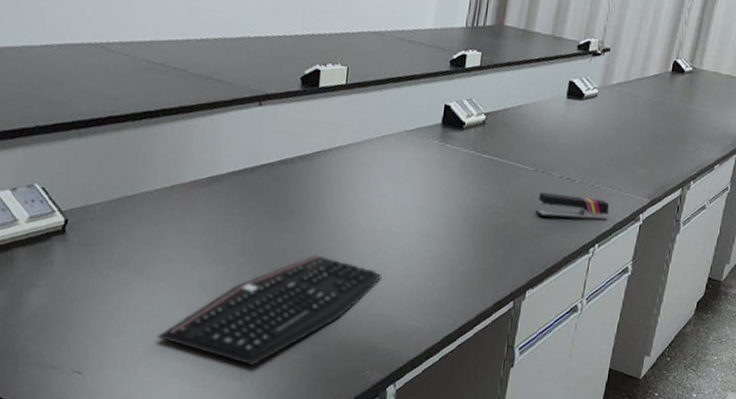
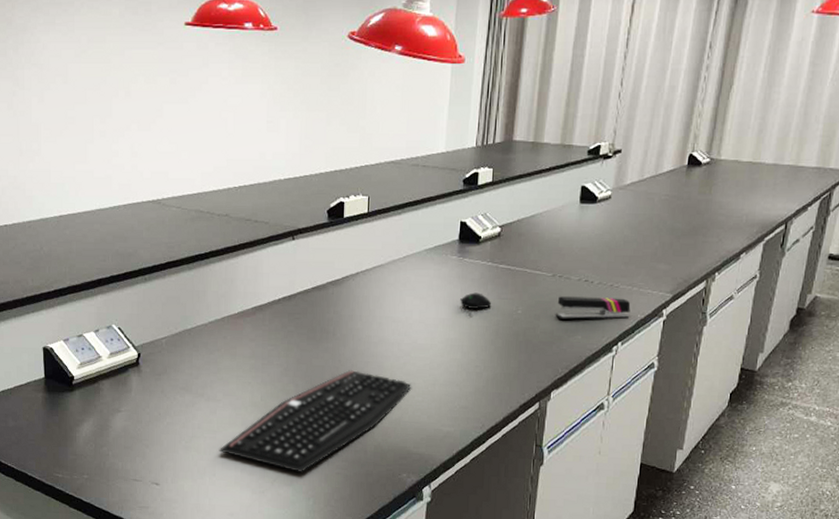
computer mouse: none [439,181,472,206] -> present [460,292,492,316]

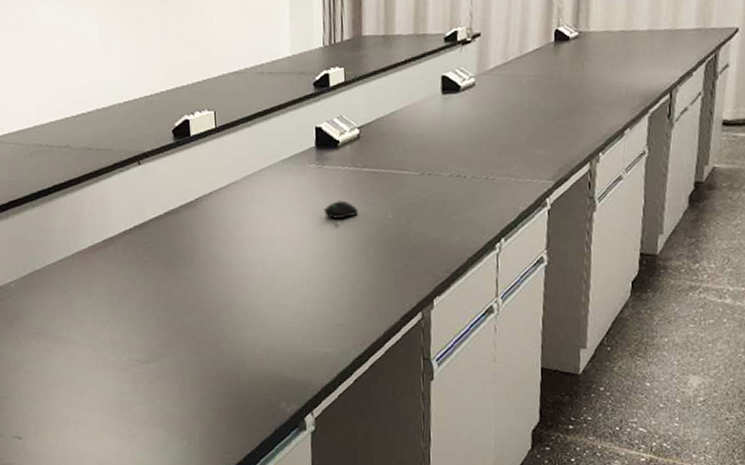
keyboard: present [218,370,412,472] -> none [81,296,282,412]
stapler: present [555,296,631,320] -> none [428,190,511,220]

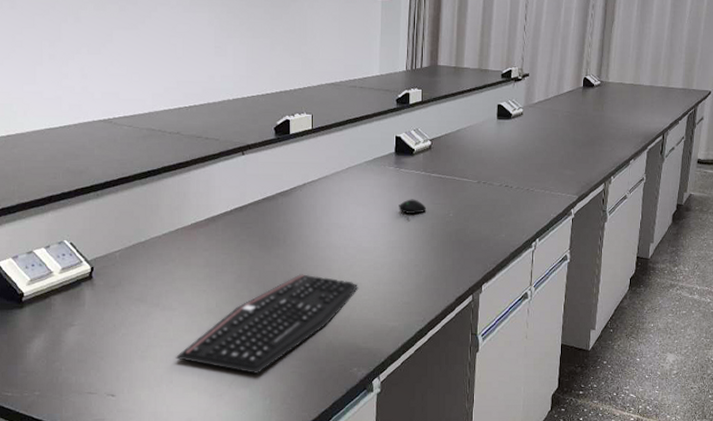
keyboard: none [81,296,282,412] -> present [175,274,359,373]

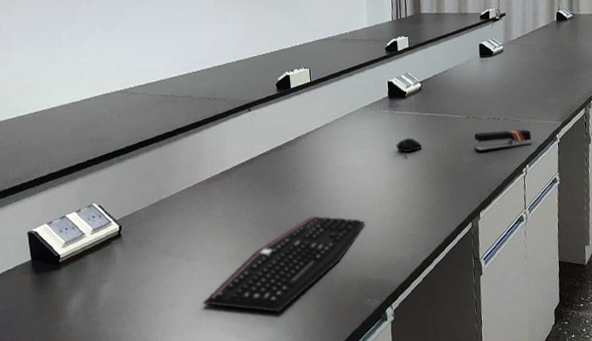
stapler: none [482,200,545,220] -> present [474,129,532,152]

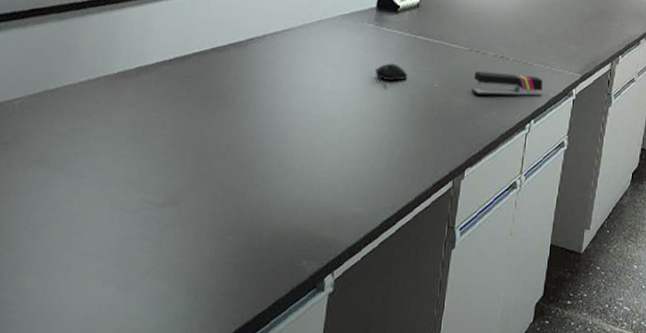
keyboard: present [202,216,366,313] -> none [77,143,319,262]

